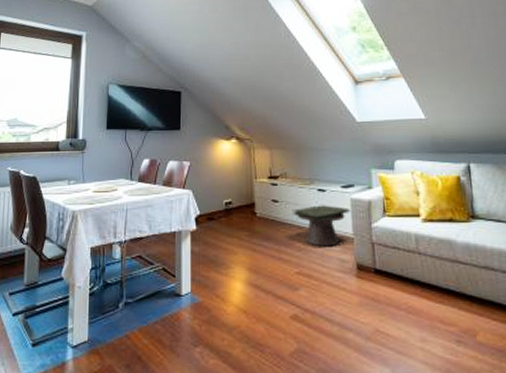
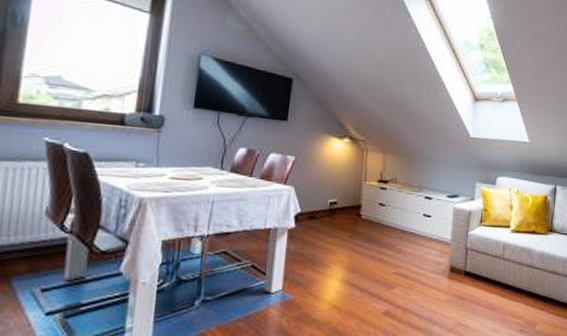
side table: present [292,205,350,247] -> none [397,211,452,251]

